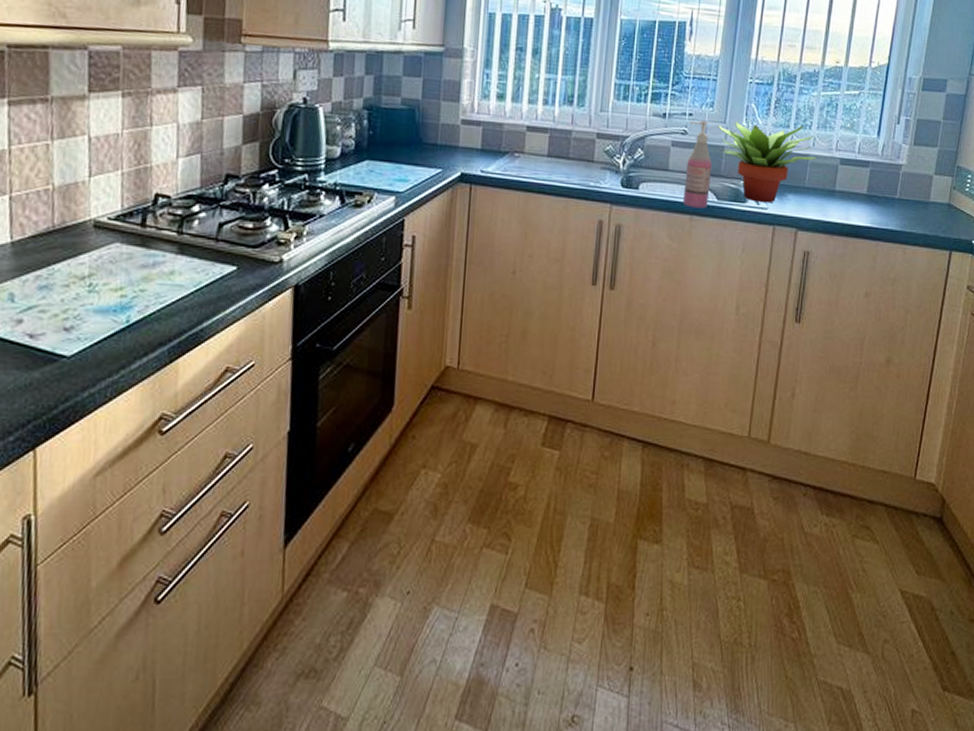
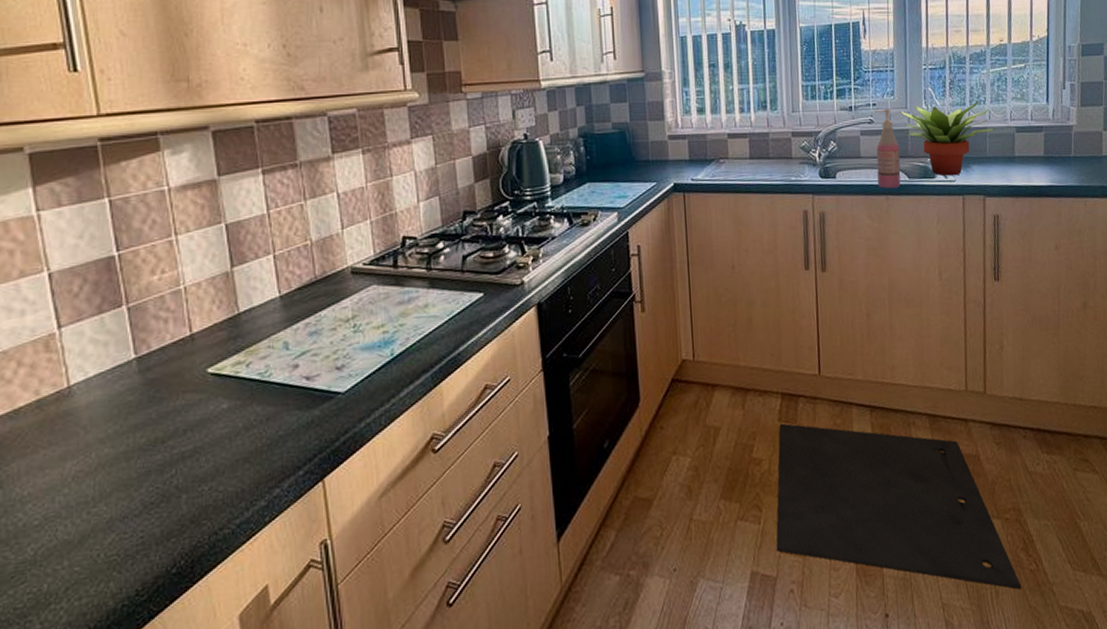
door mat: none [521,448,780,657] -> present [776,423,1022,590]

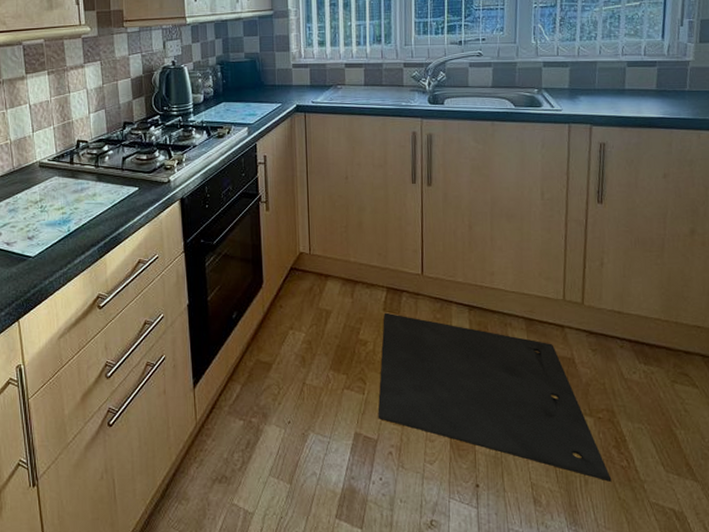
soap dispenser: present [875,108,901,189] -> none [483,43,508,116]
succulent plant: present [900,101,995,176] -> none [509,37,605,106]

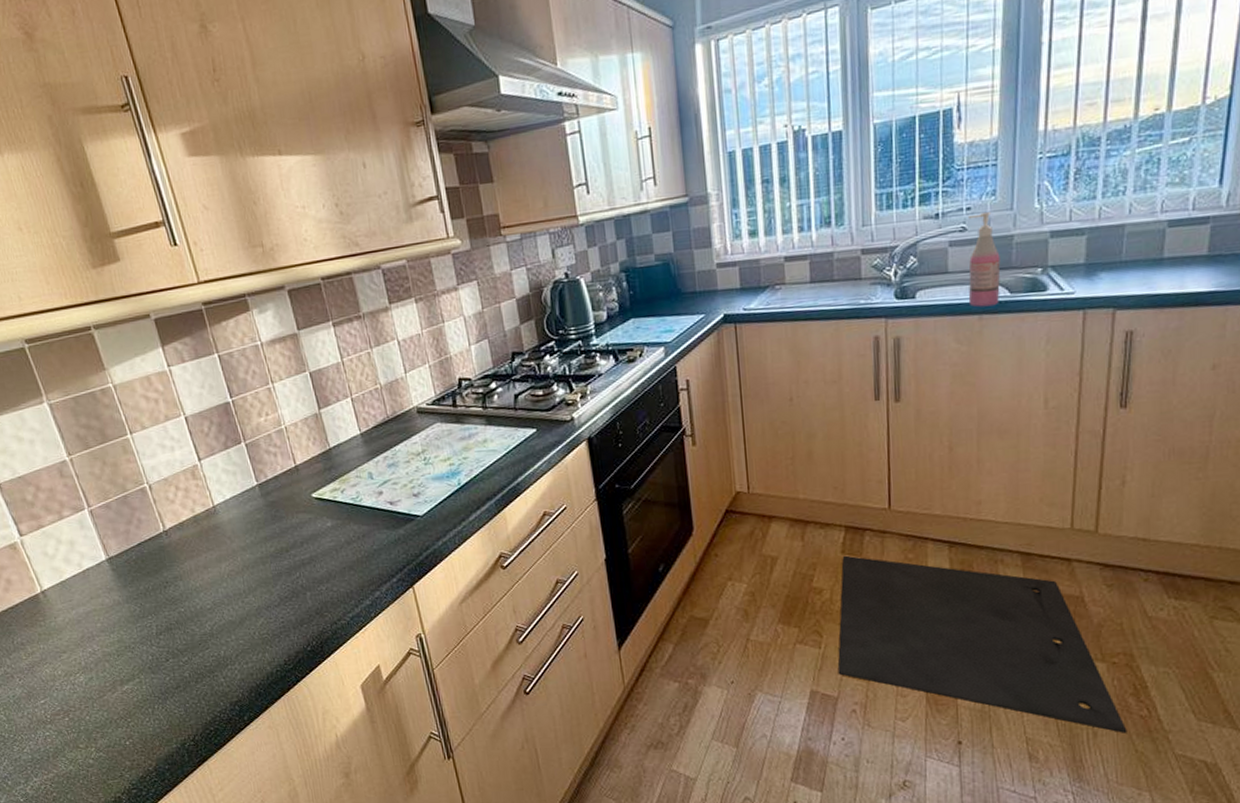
soap dispenser: none [483,43,508,116] -> present [968,211,1001,308]

